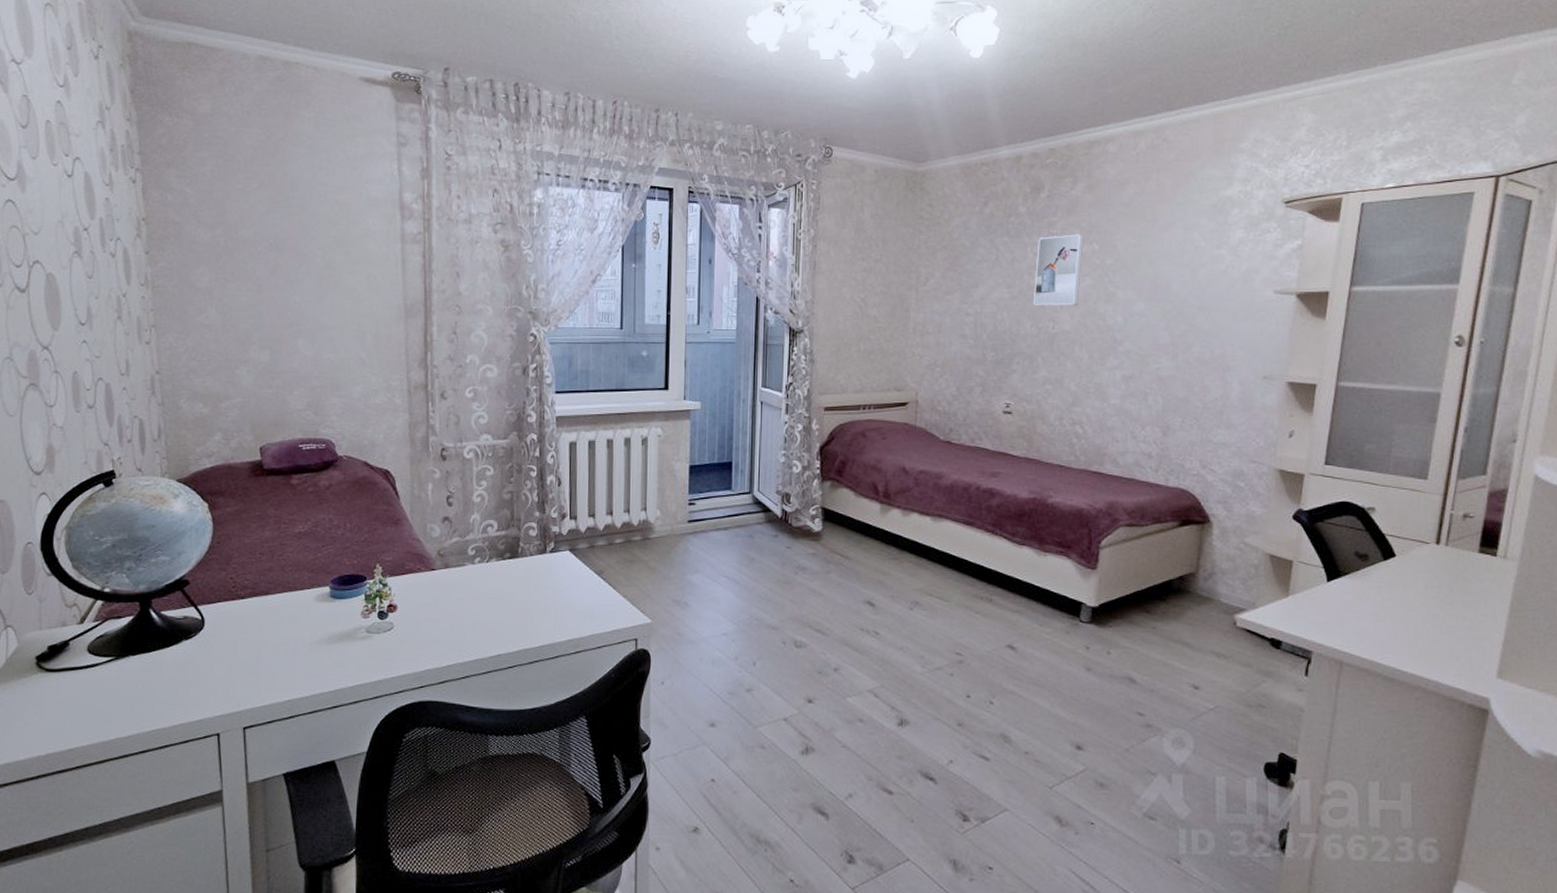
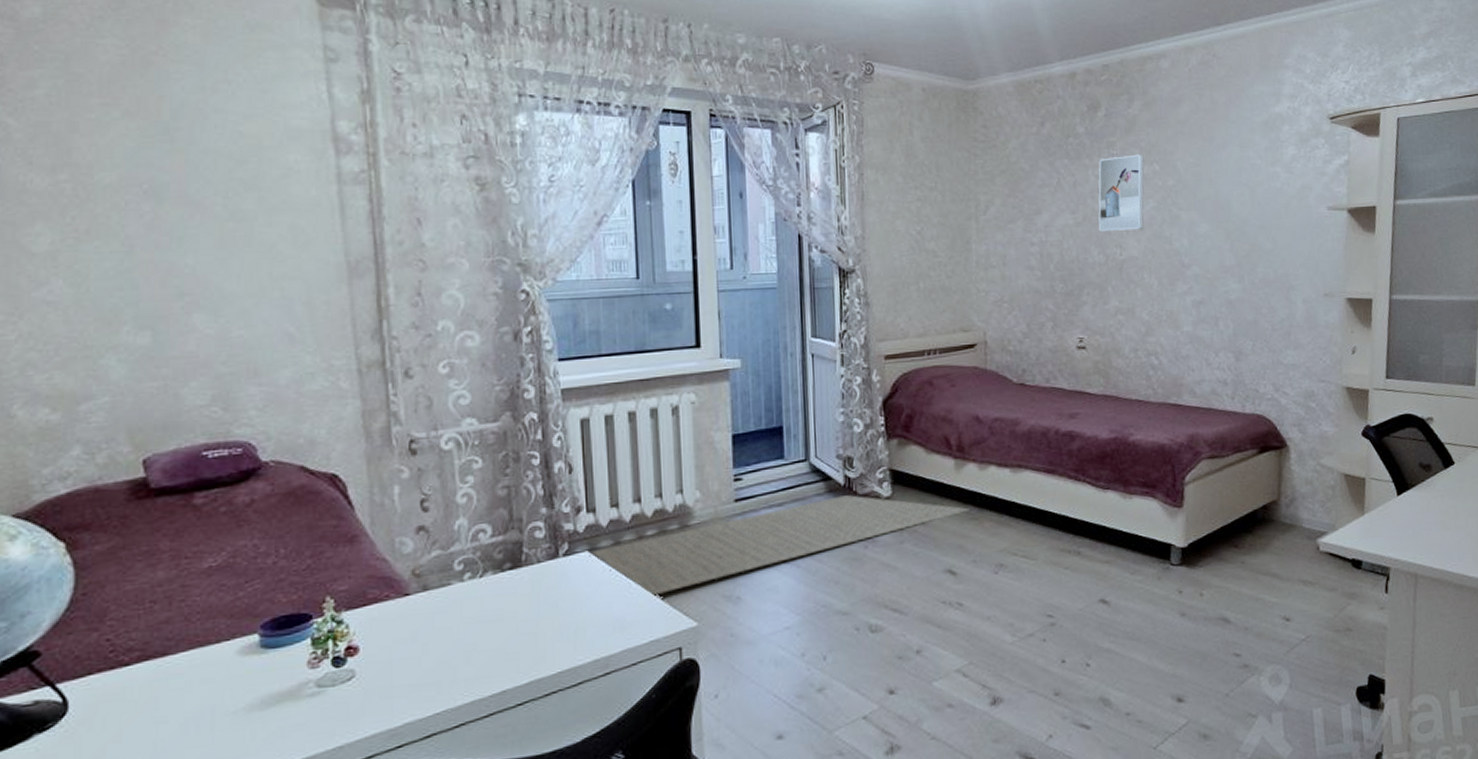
rug: none [570,526,891,593] -> present [589,495,969,596]

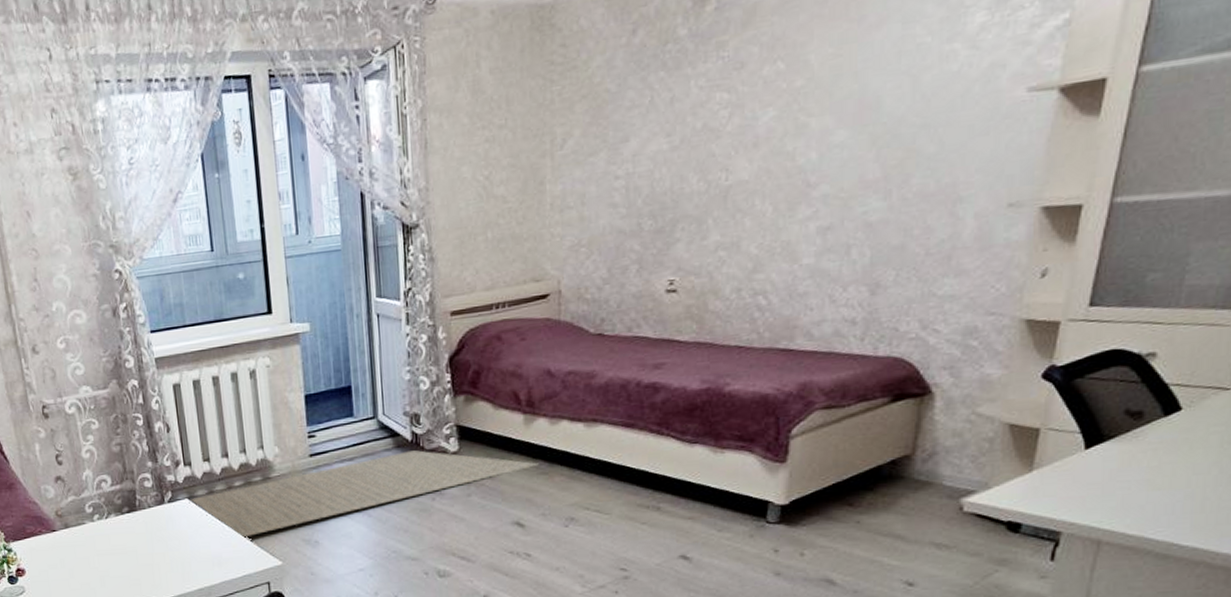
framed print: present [1098,154,1144,231] -> none [699,52,765,154]

